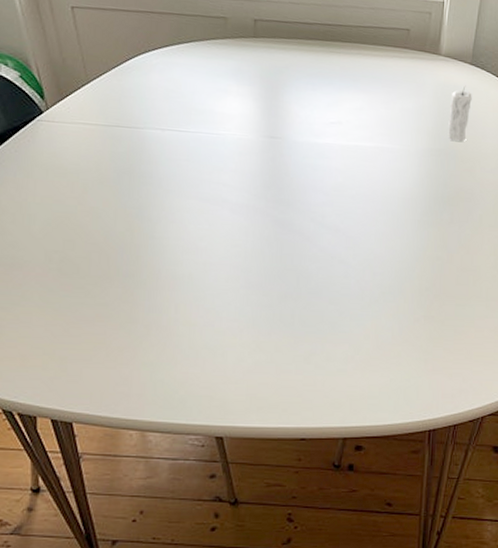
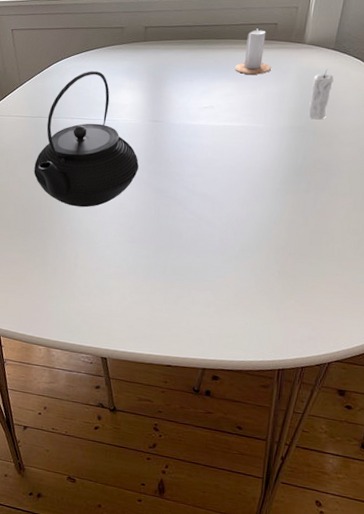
teapot: none [112,68,254,246] -> present [34,70,139,208]
candle: none [365,33,405,87] -> present [235,28,271,75]

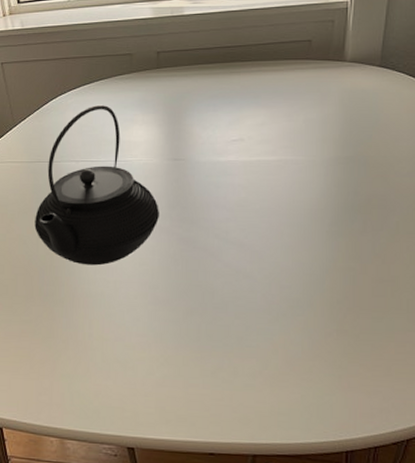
candle: present [235,28,271,75] -> none [266,47,308,99]
candle: present [308,69,334,119] -> none [357,88,382,146]

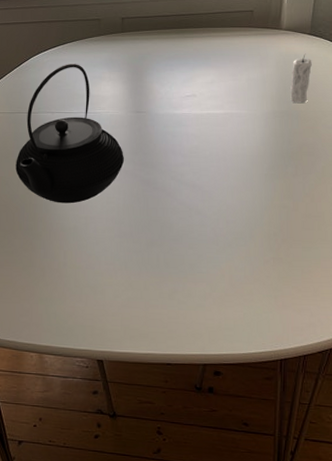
candle: none [357,88,382,146] -> present [290,53,312,103]

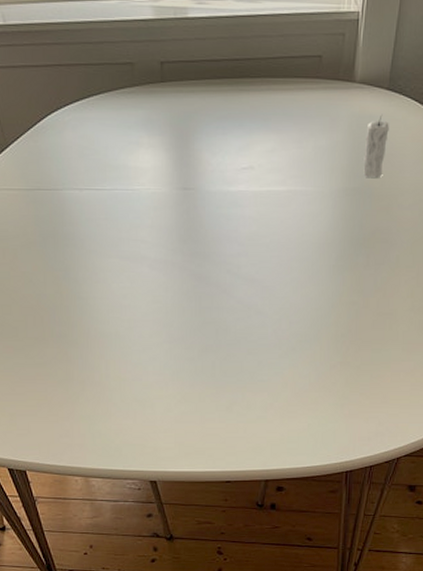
teapot: present [15,63,124,204] -> none [40,123,170,304]

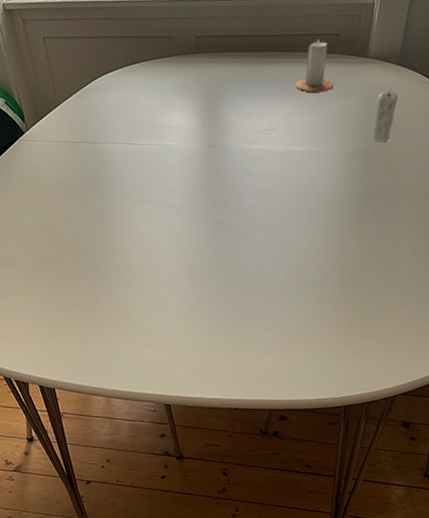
candle: none [276,63,318,124] -> present [295,39,334,93]

